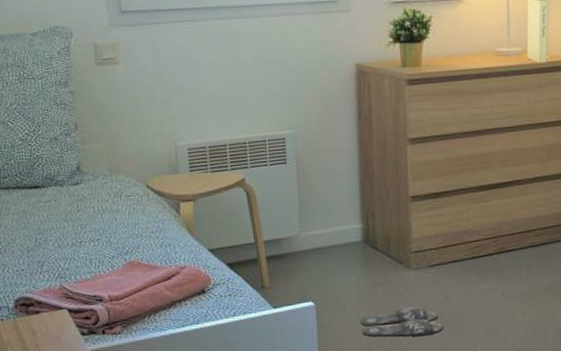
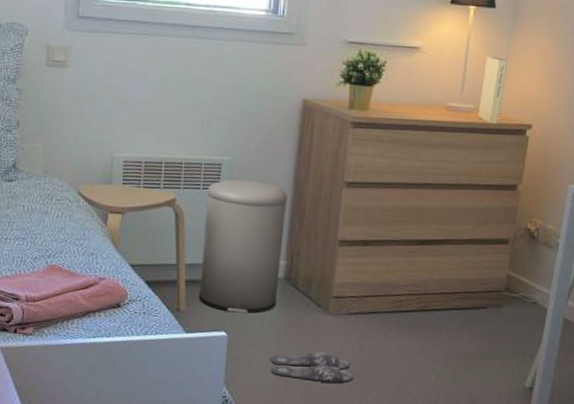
pedal bin: none [275,150,359,282] -> present [199,179,288,313]

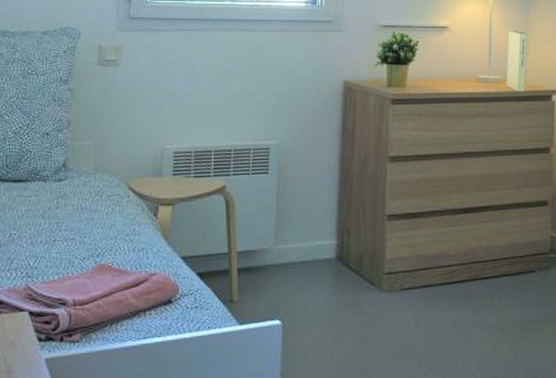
pedal bin: present [199,179,288,313] -> none [252,162,335,299]
slippers: present [270,351,353,384] -> none [327,332,411,366]

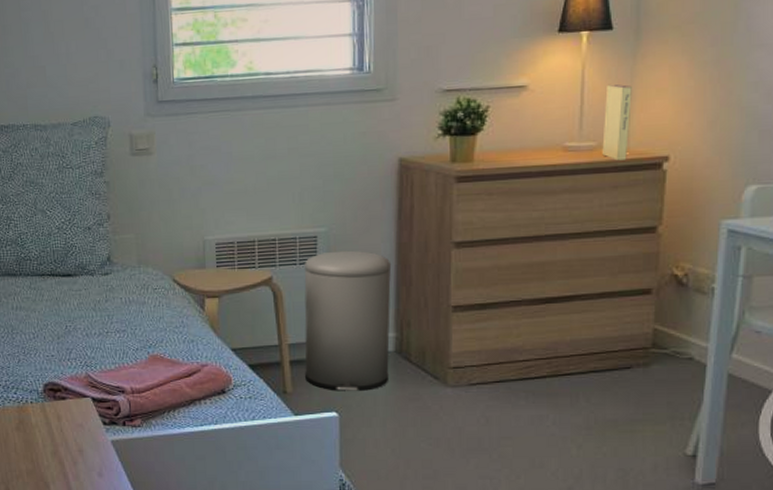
pedal bin: none [252,162,335,299] -> present [304,250,392,391]

